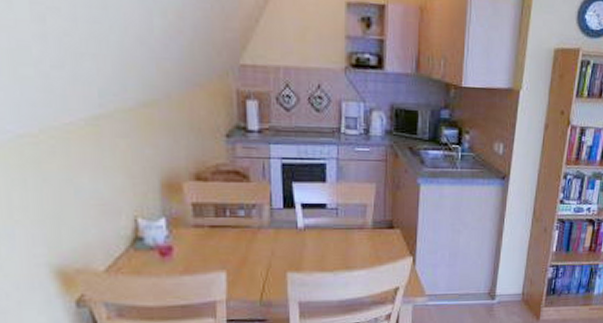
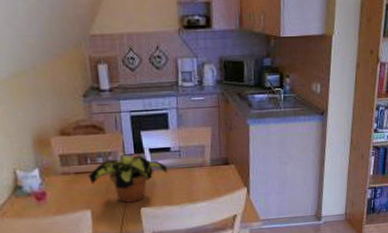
flower pot: none [225,208,321,265] -> present [87,153,167,203]

